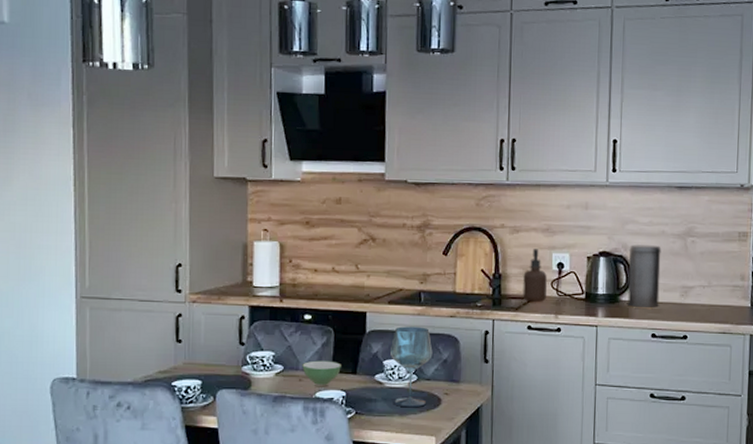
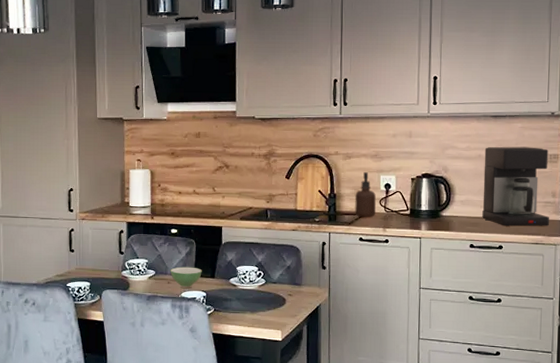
wine glass: present [389,326,433,408] -> none [242,238,278,306]
canister: present [627,244,661,309] -> none [447,167,478,223]
coffee maker: none [665,221,738,314] -> present [482,146,549,227]

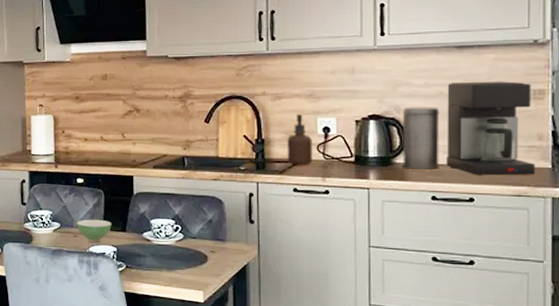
canister: none [447,167,478,223] -> present [401,107,440,171]

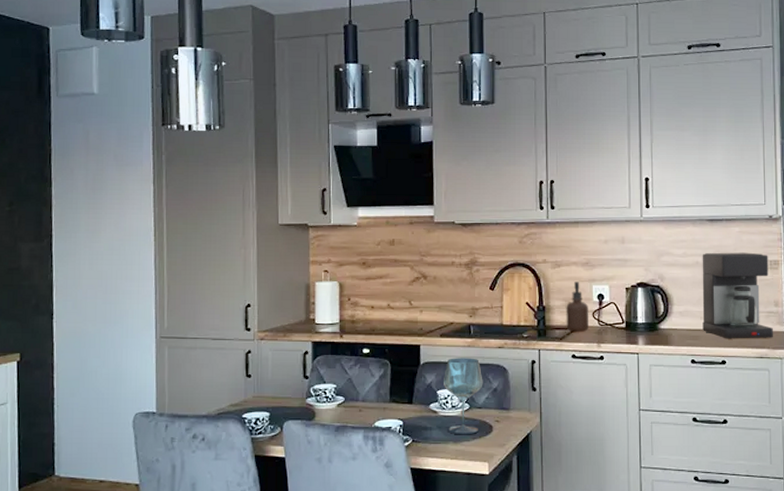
bowl: present [76,219,112,243] -> none [362,392,398,417]
wine glass: none [156,189,198,264] -> present [442,358,483,435]
canister: present [401,107,440,171] -> none [665,275,697,336]

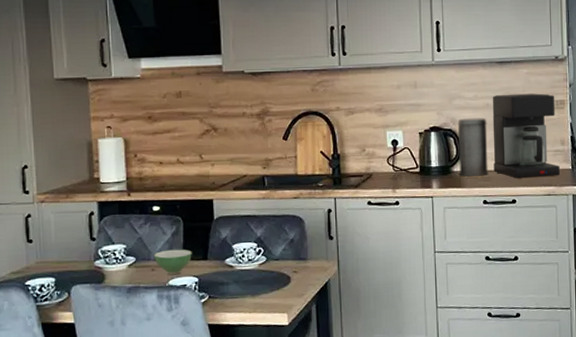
bowl: none [362,392,398,417] -> present [154,249,192,276]
wine glass: present [442,358,483,435] -> none [238,210,280,288]
soap dispenser: present [566,282,588,333] -> none [361,128,383,180]
canister: none [665,275,697,336] -> present [457,118,488,177]

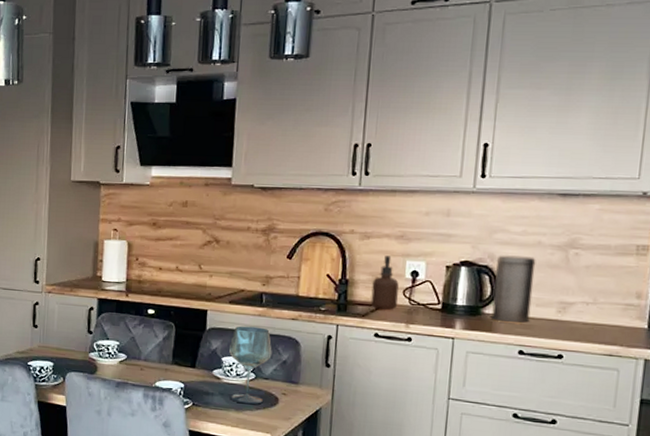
bowl: present [154,249,192,276] -> none [144,352,181,378]
wine glass: none [238,210,280,288] -> present [228,326,272,405]
soap dispenser: none [361,128,383,180] -> present [370,256,399,311]
coffee maker: present [492,93,560,179] -> none [537,232,636,335]

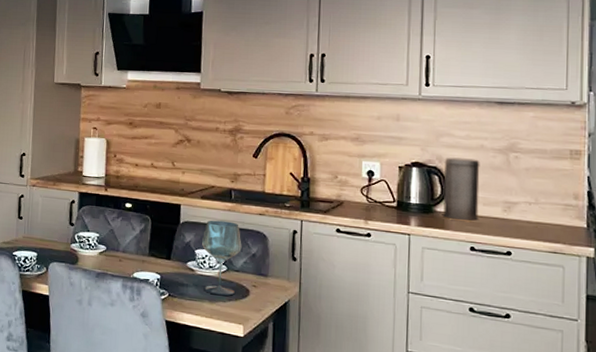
soap dispenser: present [370,256,399,311] -> none [331,156,357,208]

